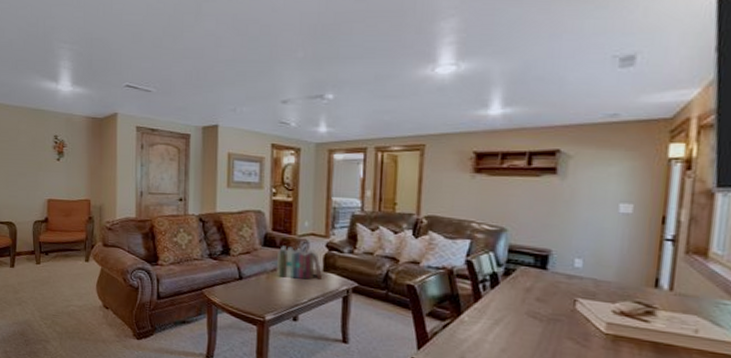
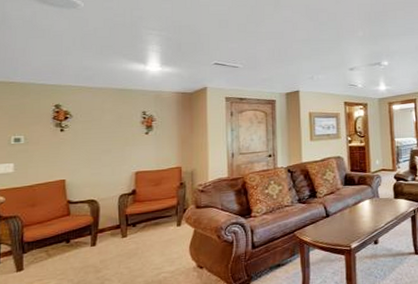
books: present [275,246,322,281] -> none [356,181,394,209]

